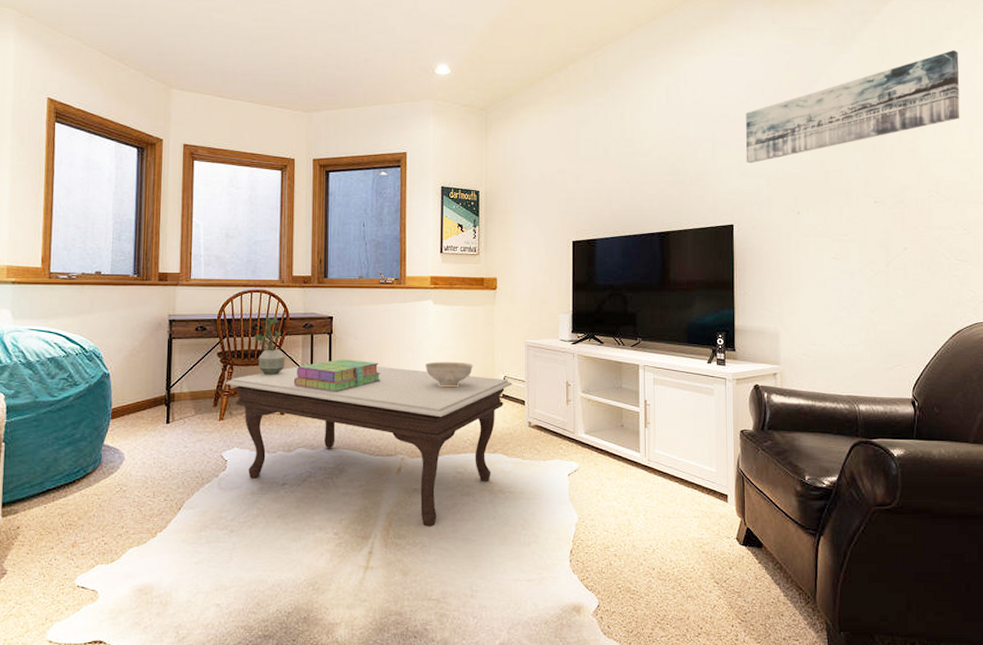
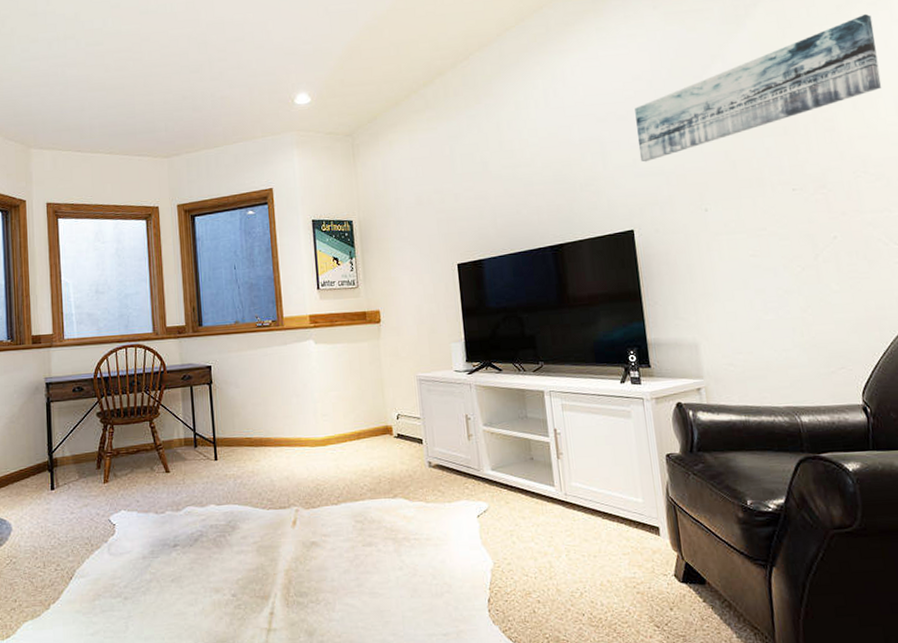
coffee table: present [225,360,513,527] -> none [107,412,408,582]
potted plant: present [253,317,285,376] -> none [131,371,166,433]
stack of books: present [293,359,381,392] -> none [176,409,267,445]
decorative bowl: present [425,361,474,388] -> none [312,402,364,432]

